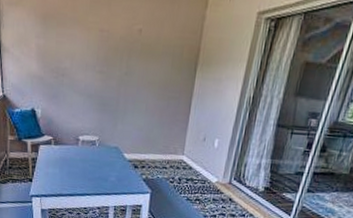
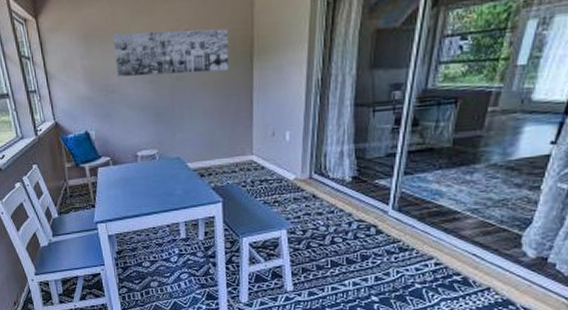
wall art: none [69,19,179,74] -> present [112,28,229,77]

